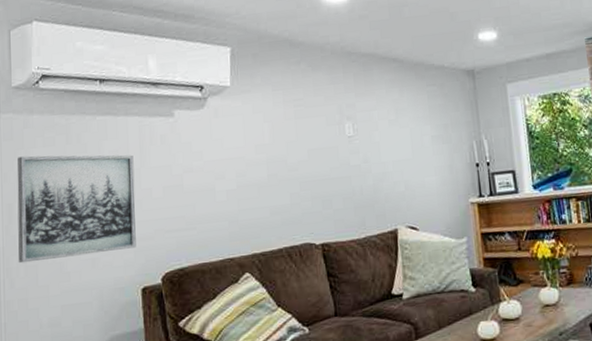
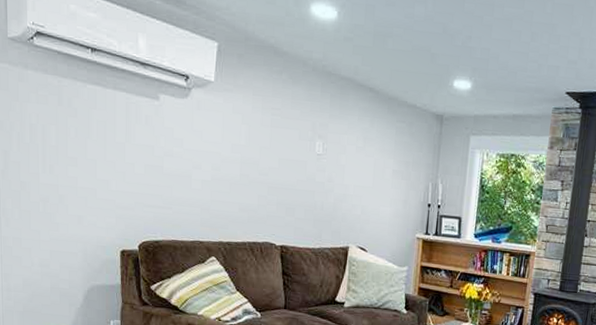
wall art: present [17,155,136,264] -> none [12,108,120,214]

